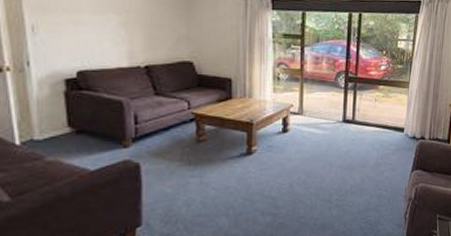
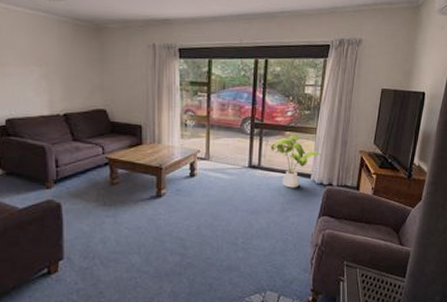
house plant: none [363,90,415,142] -> present [269,136,322,188]

